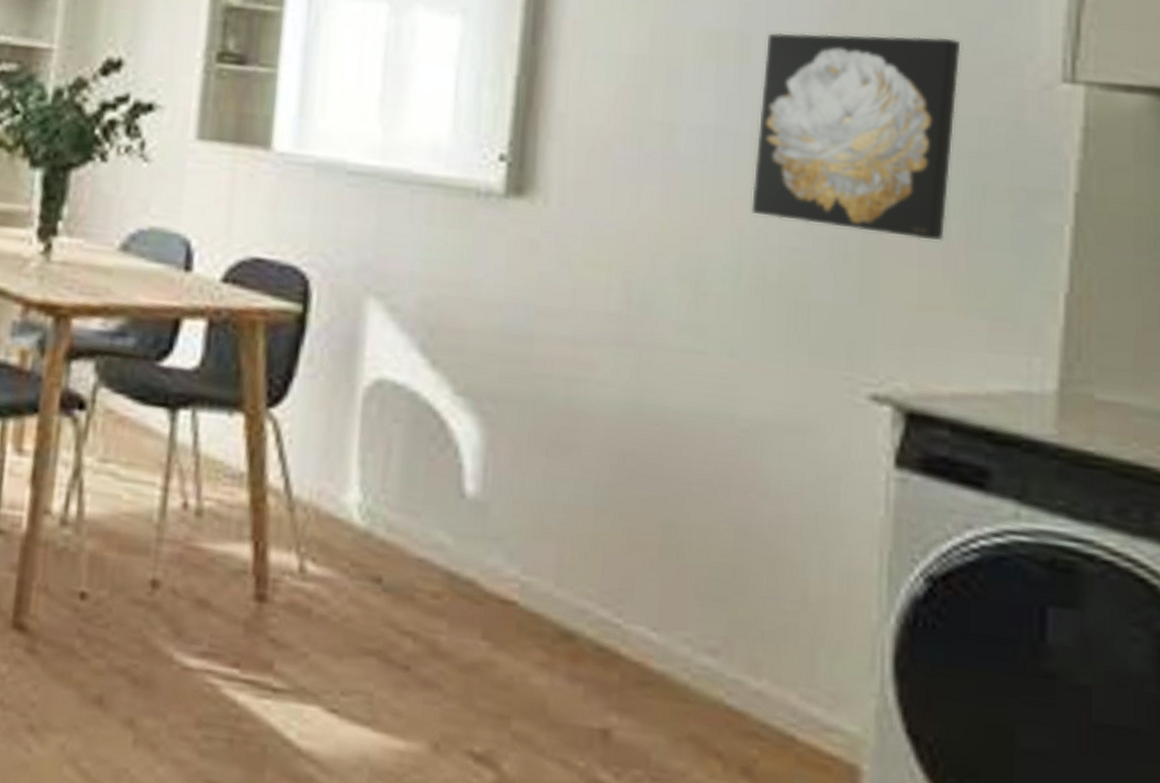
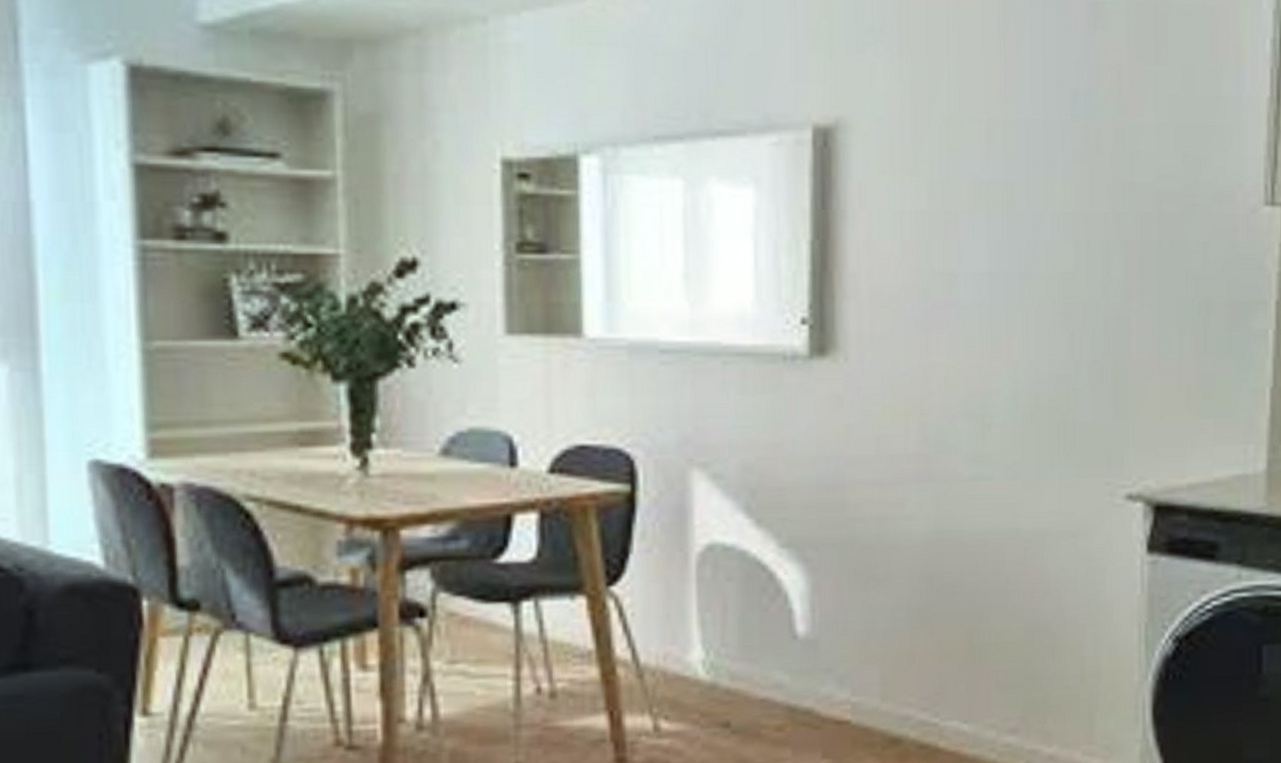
wall art: present [751,32,961,241] -> none [1023,173,1186,355]

